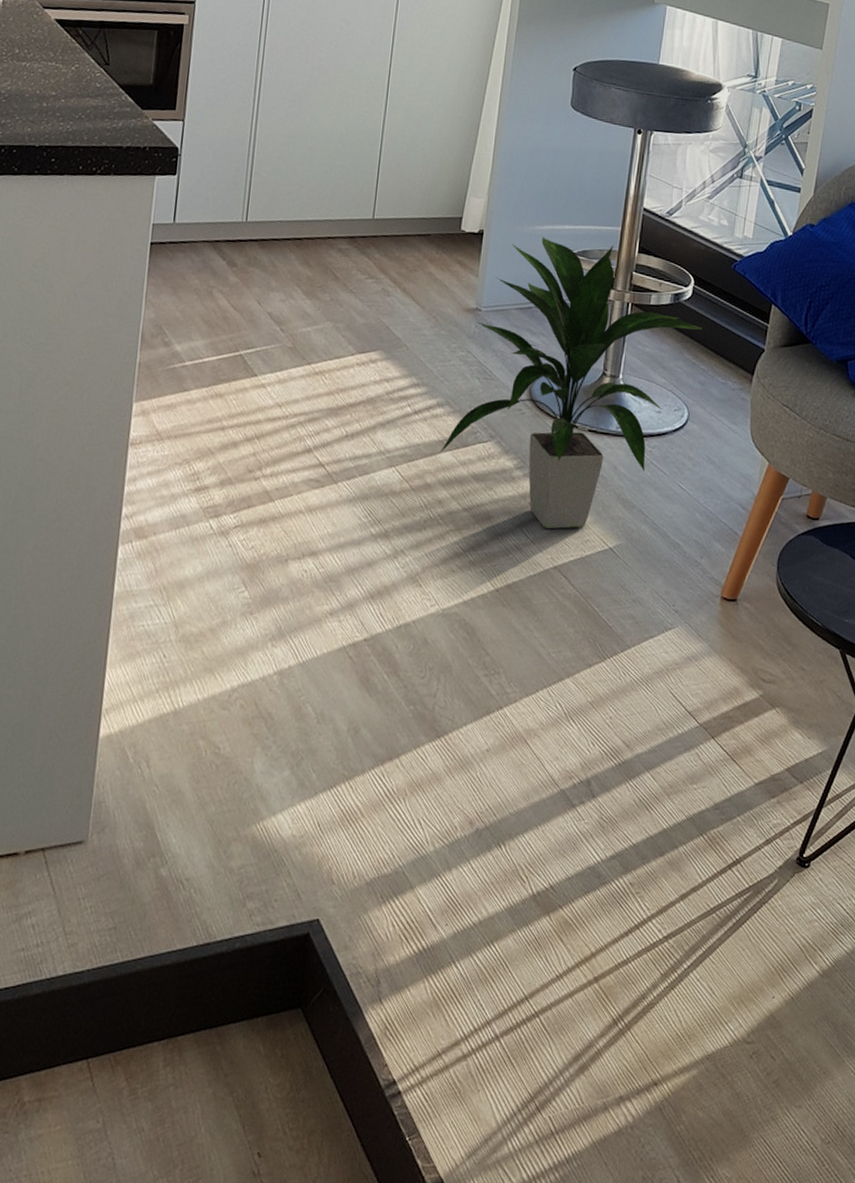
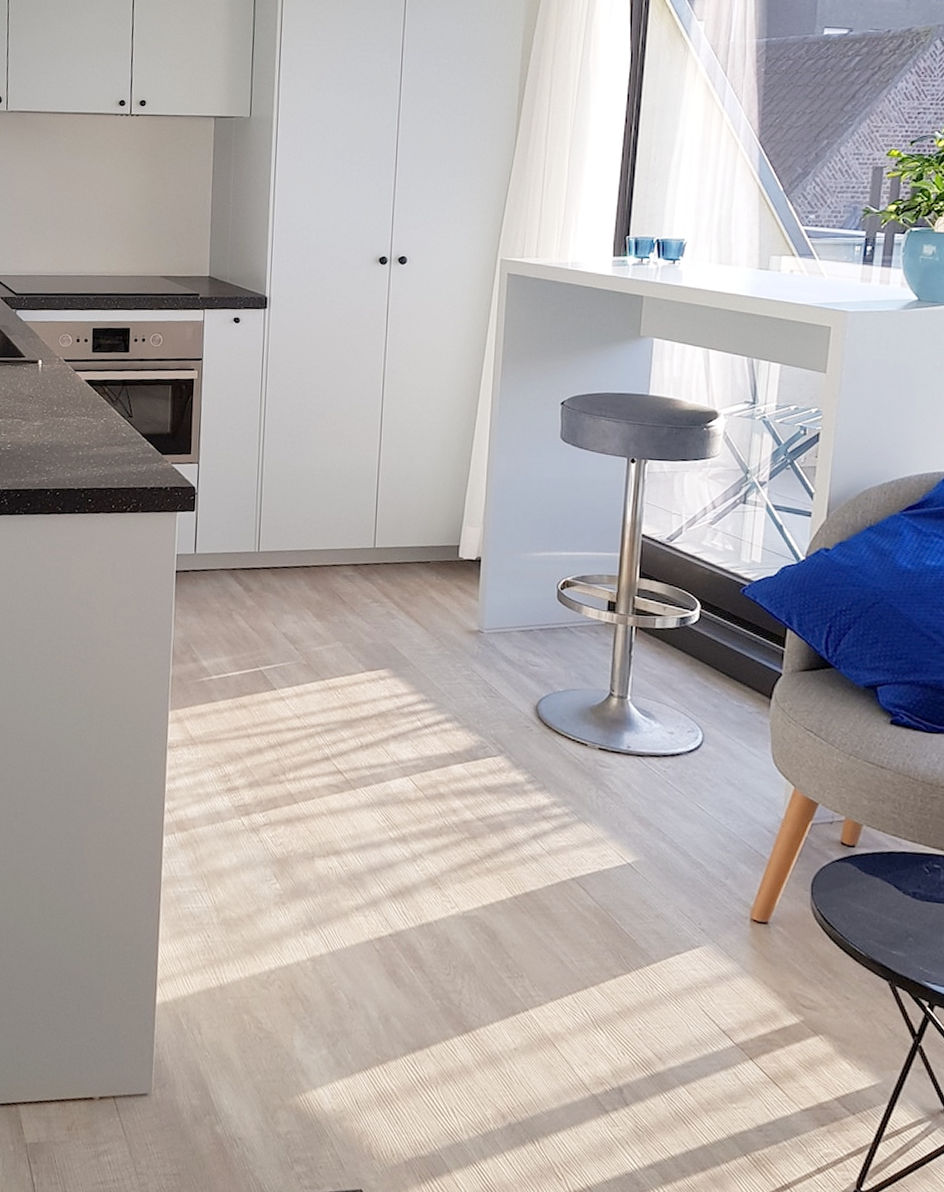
indoor plant: present [439,236,703,529] -> none [451,563,713,843]

